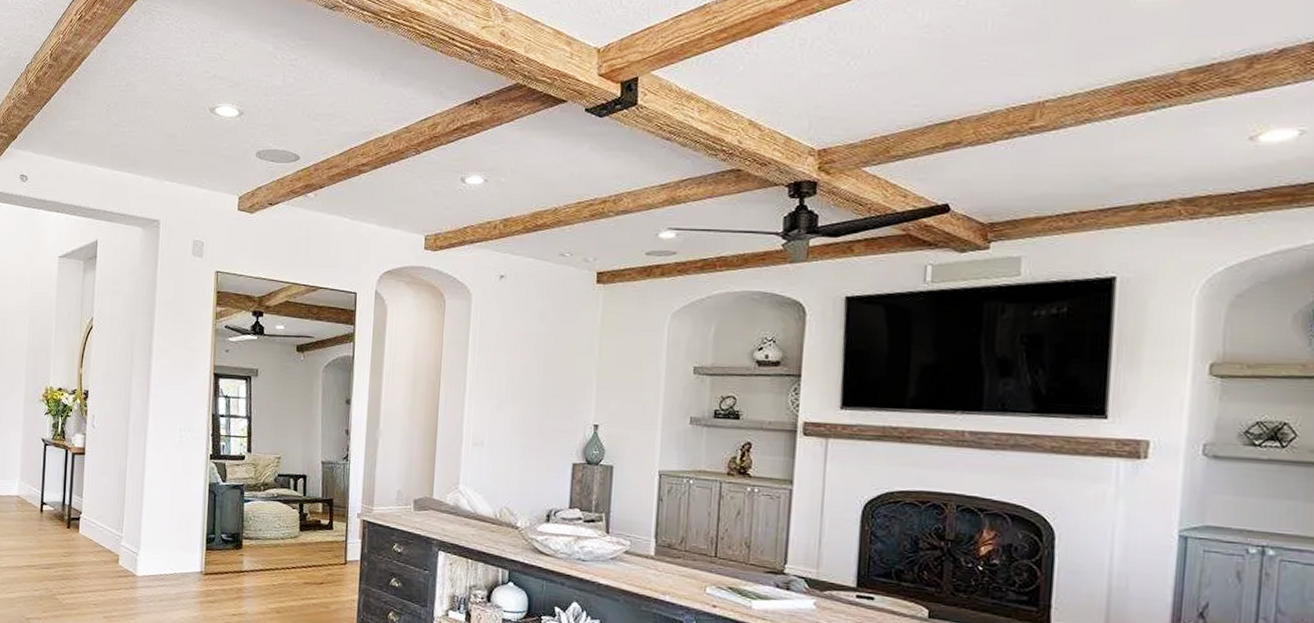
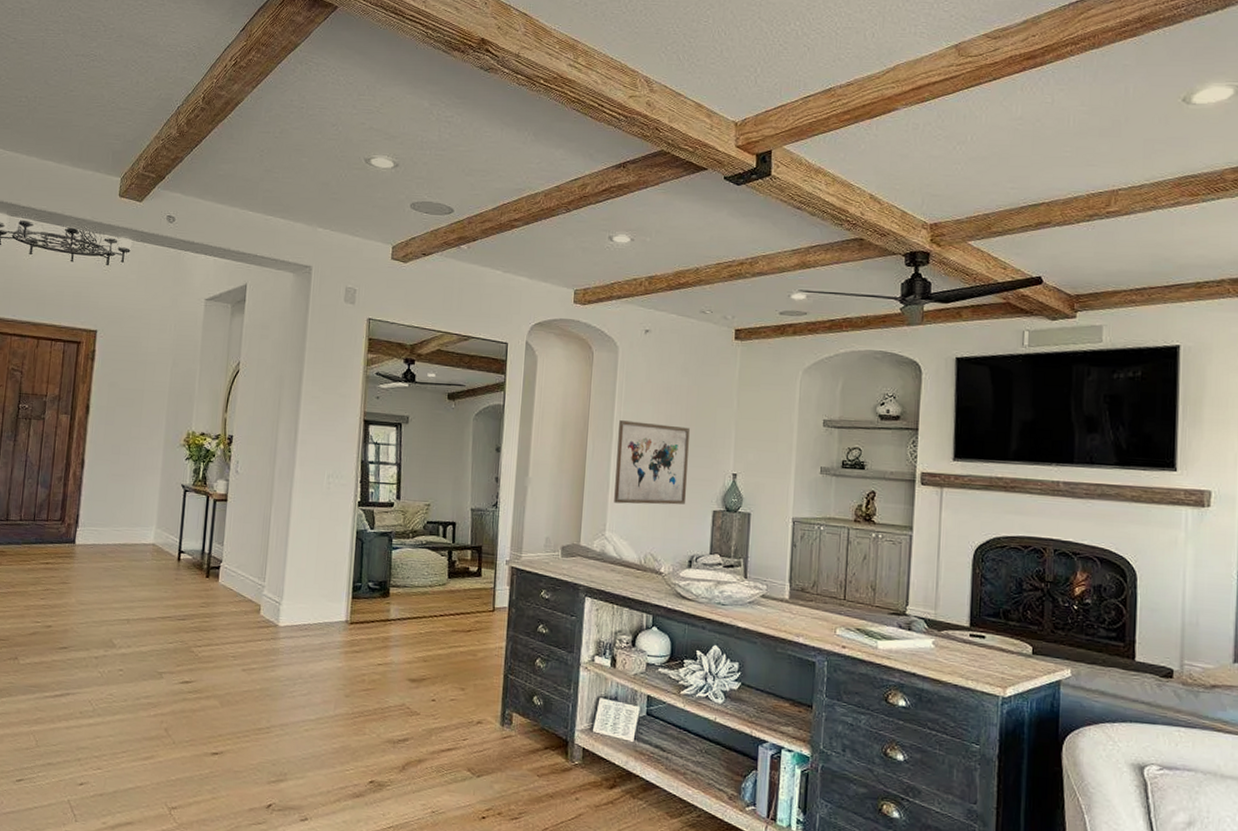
wall art: none [468,370,548,458] -> present [614,420,690,505]

